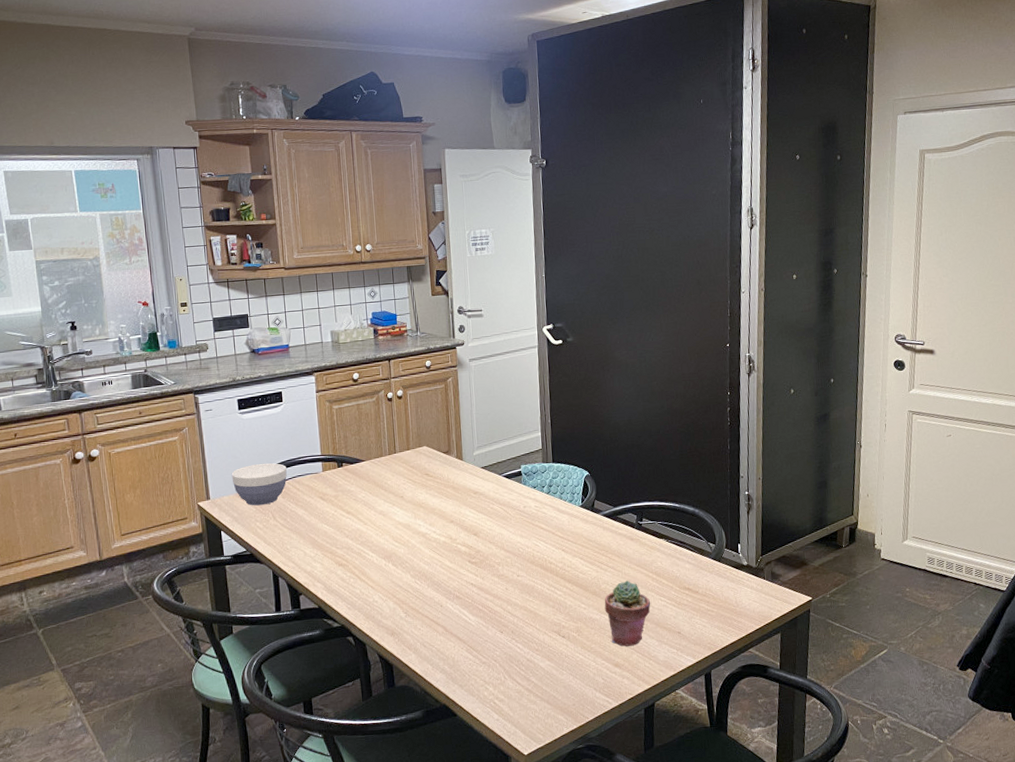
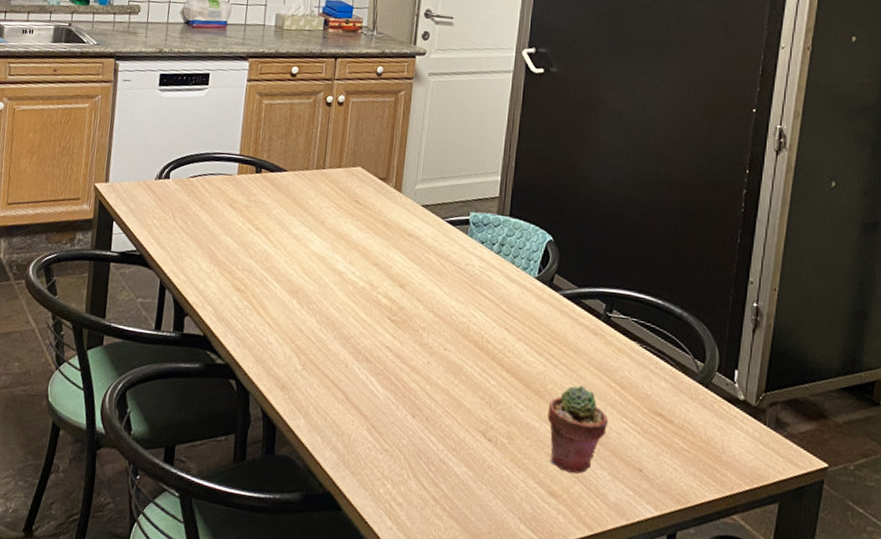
bowl: present [231,463,287,506] -> none [136,151,198,201]

